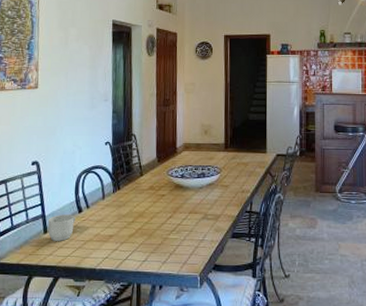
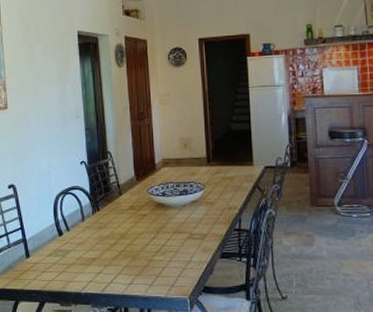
mug: present [48,214,76,241] -> none [29,238,57,265]

